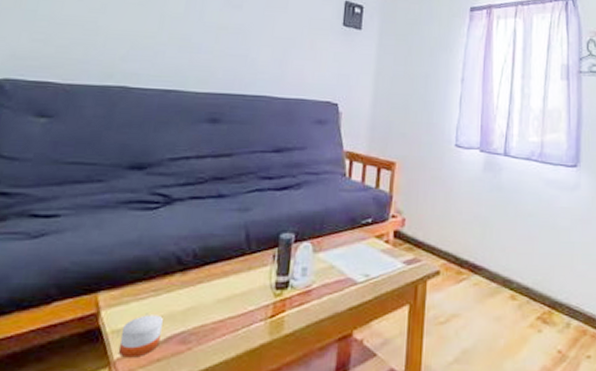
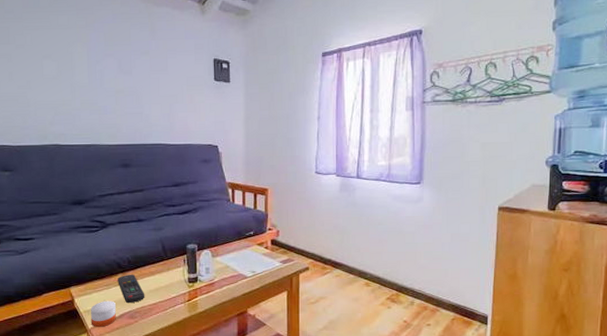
remote control: none [172,275,210,320] -> present [118,275,145,304]

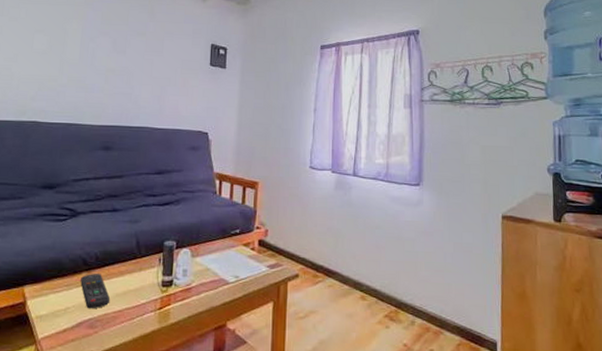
candle: present [90,300,116,327] -> none [42,303,74,338]

